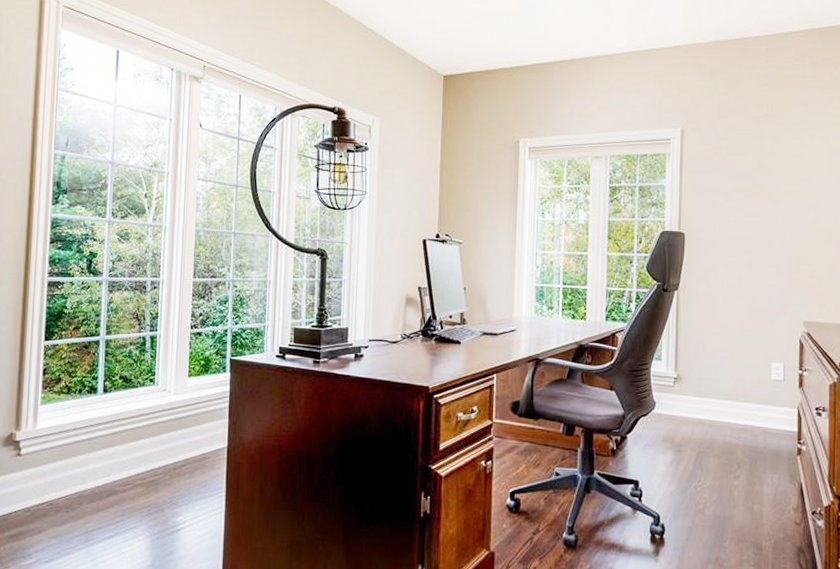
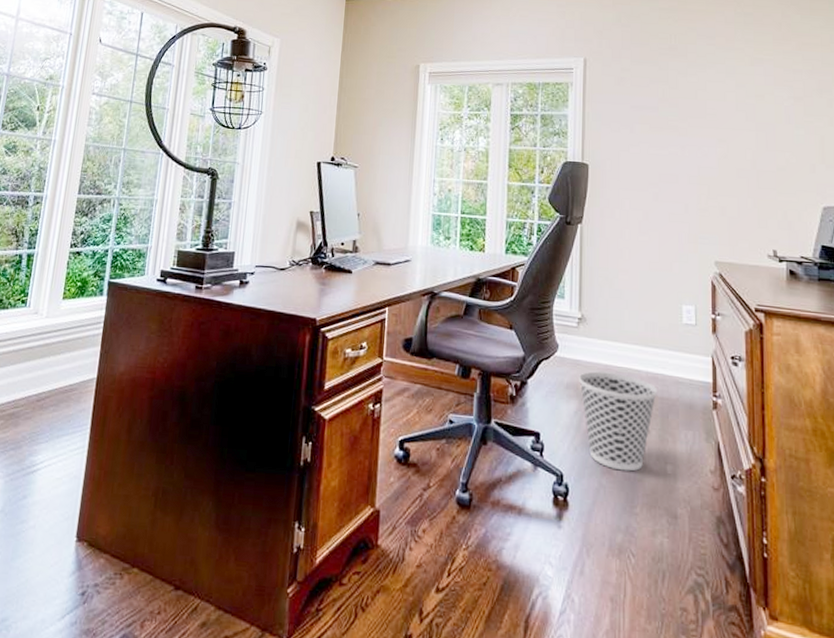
wastebasket: none [674,425,748,512] -> present [578,371,658,472]

